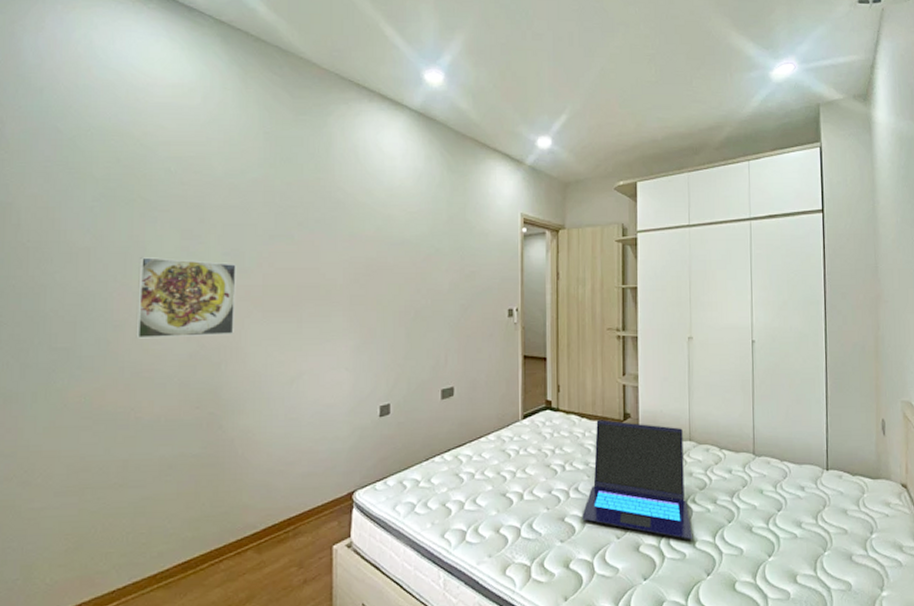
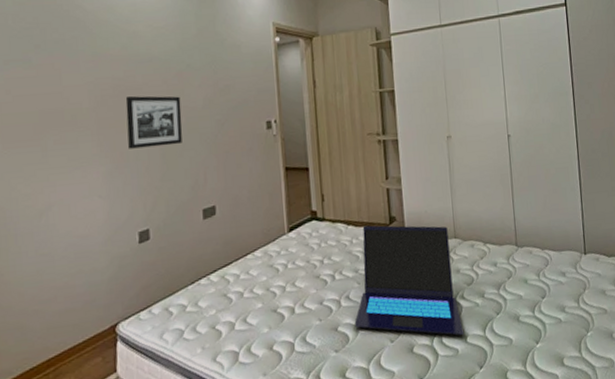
picture frame: none [376,276,428,326] -> present [125,96,182,149]

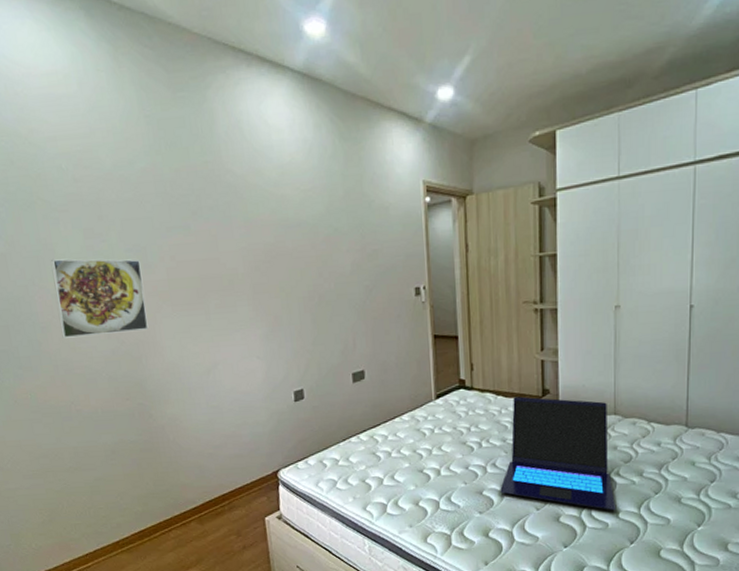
picture frame: present [125,96,182,149] -> none [277,261,332,314]

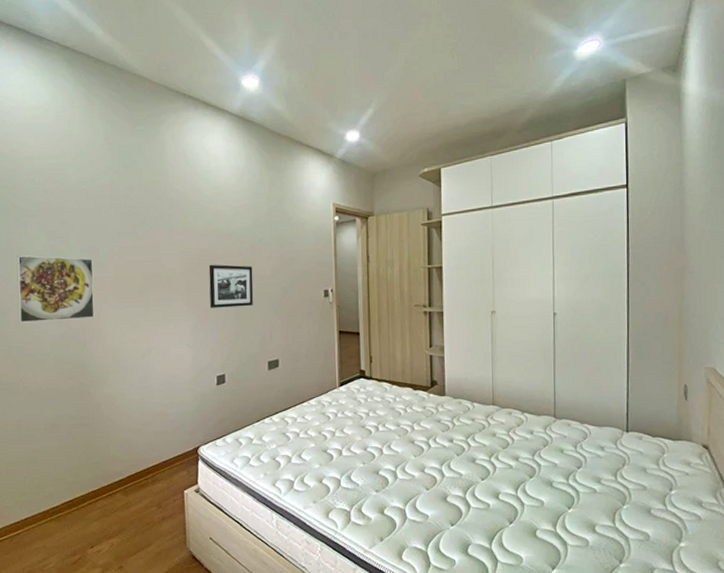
picture frame: none [277,261,332,314] -> present [208,264,254,308]
laptop: present [500,396,617,510] -> none [394,386,497,492]

